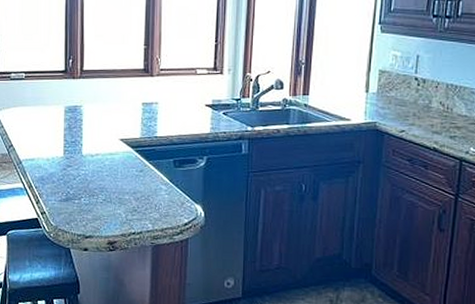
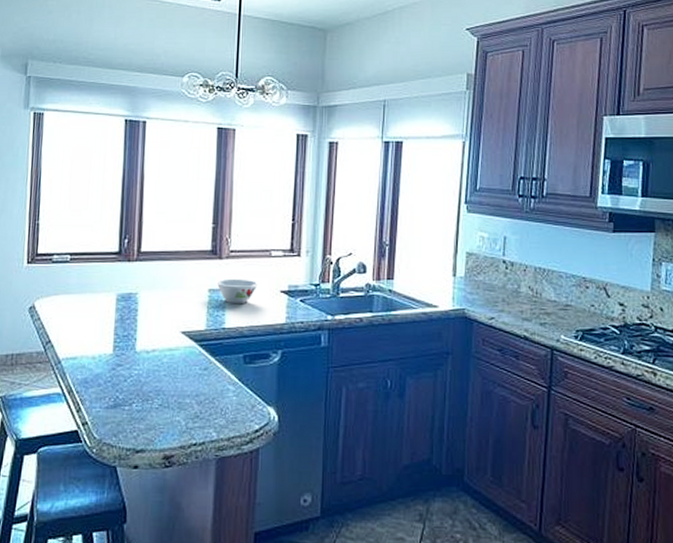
bowl: none [149,93,185,116] -> present [216,278,258,304]

